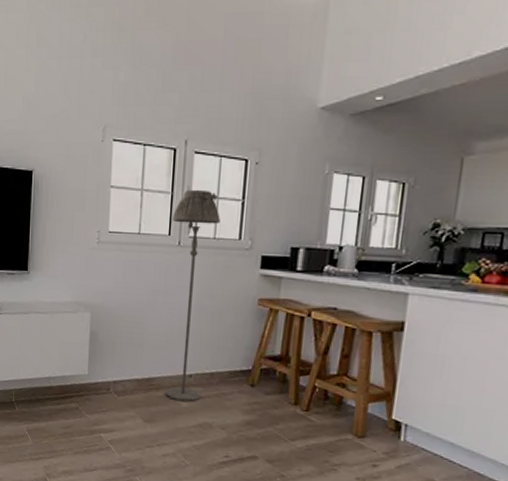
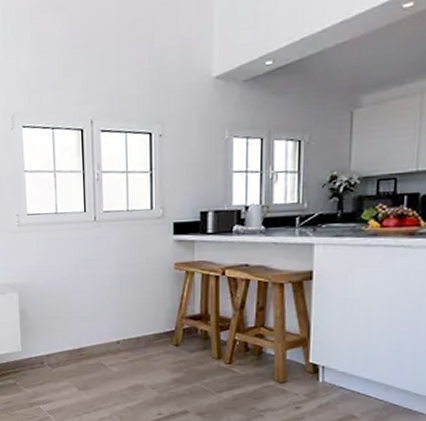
floor lamp: present [165,189,221,402] -> none [85,165,131,368]

